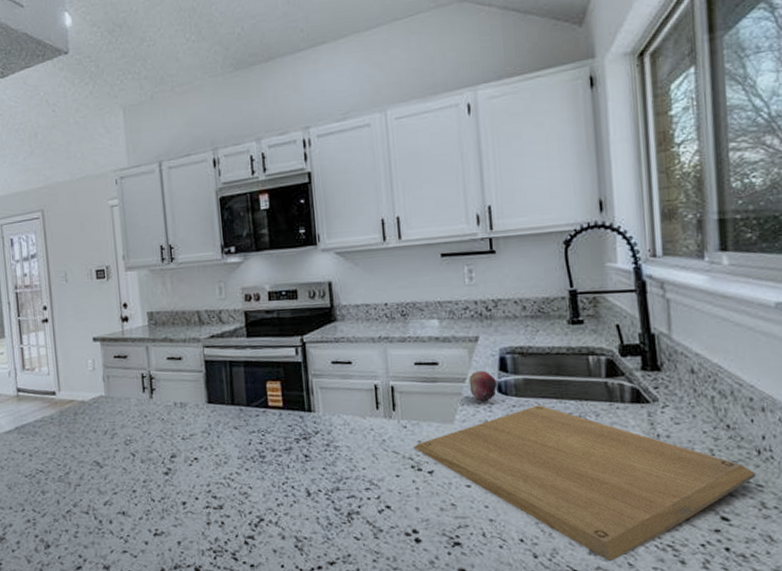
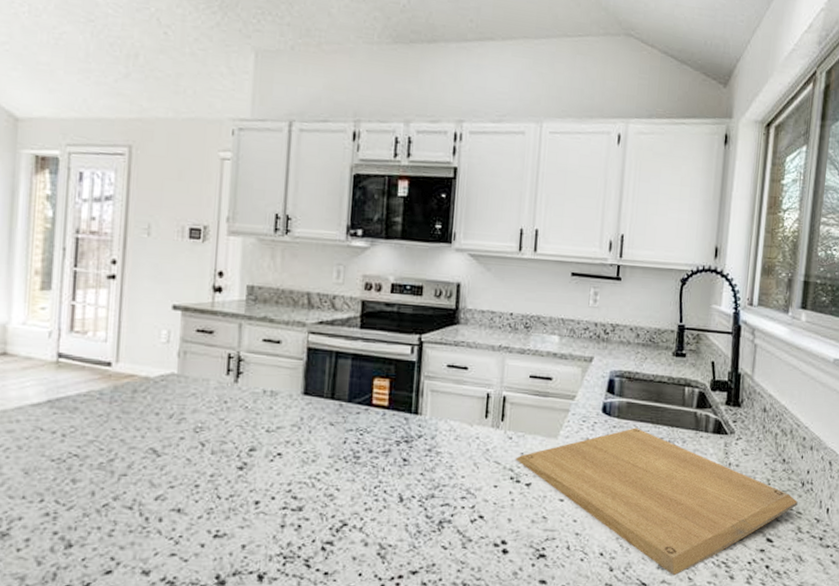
fruit: present [469,370,498,401] -> none [577,390,604,419]

